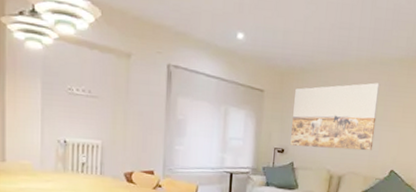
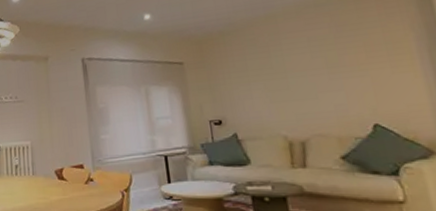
wall art: present [290,82,381,151] -> none [218,27,339,115]

